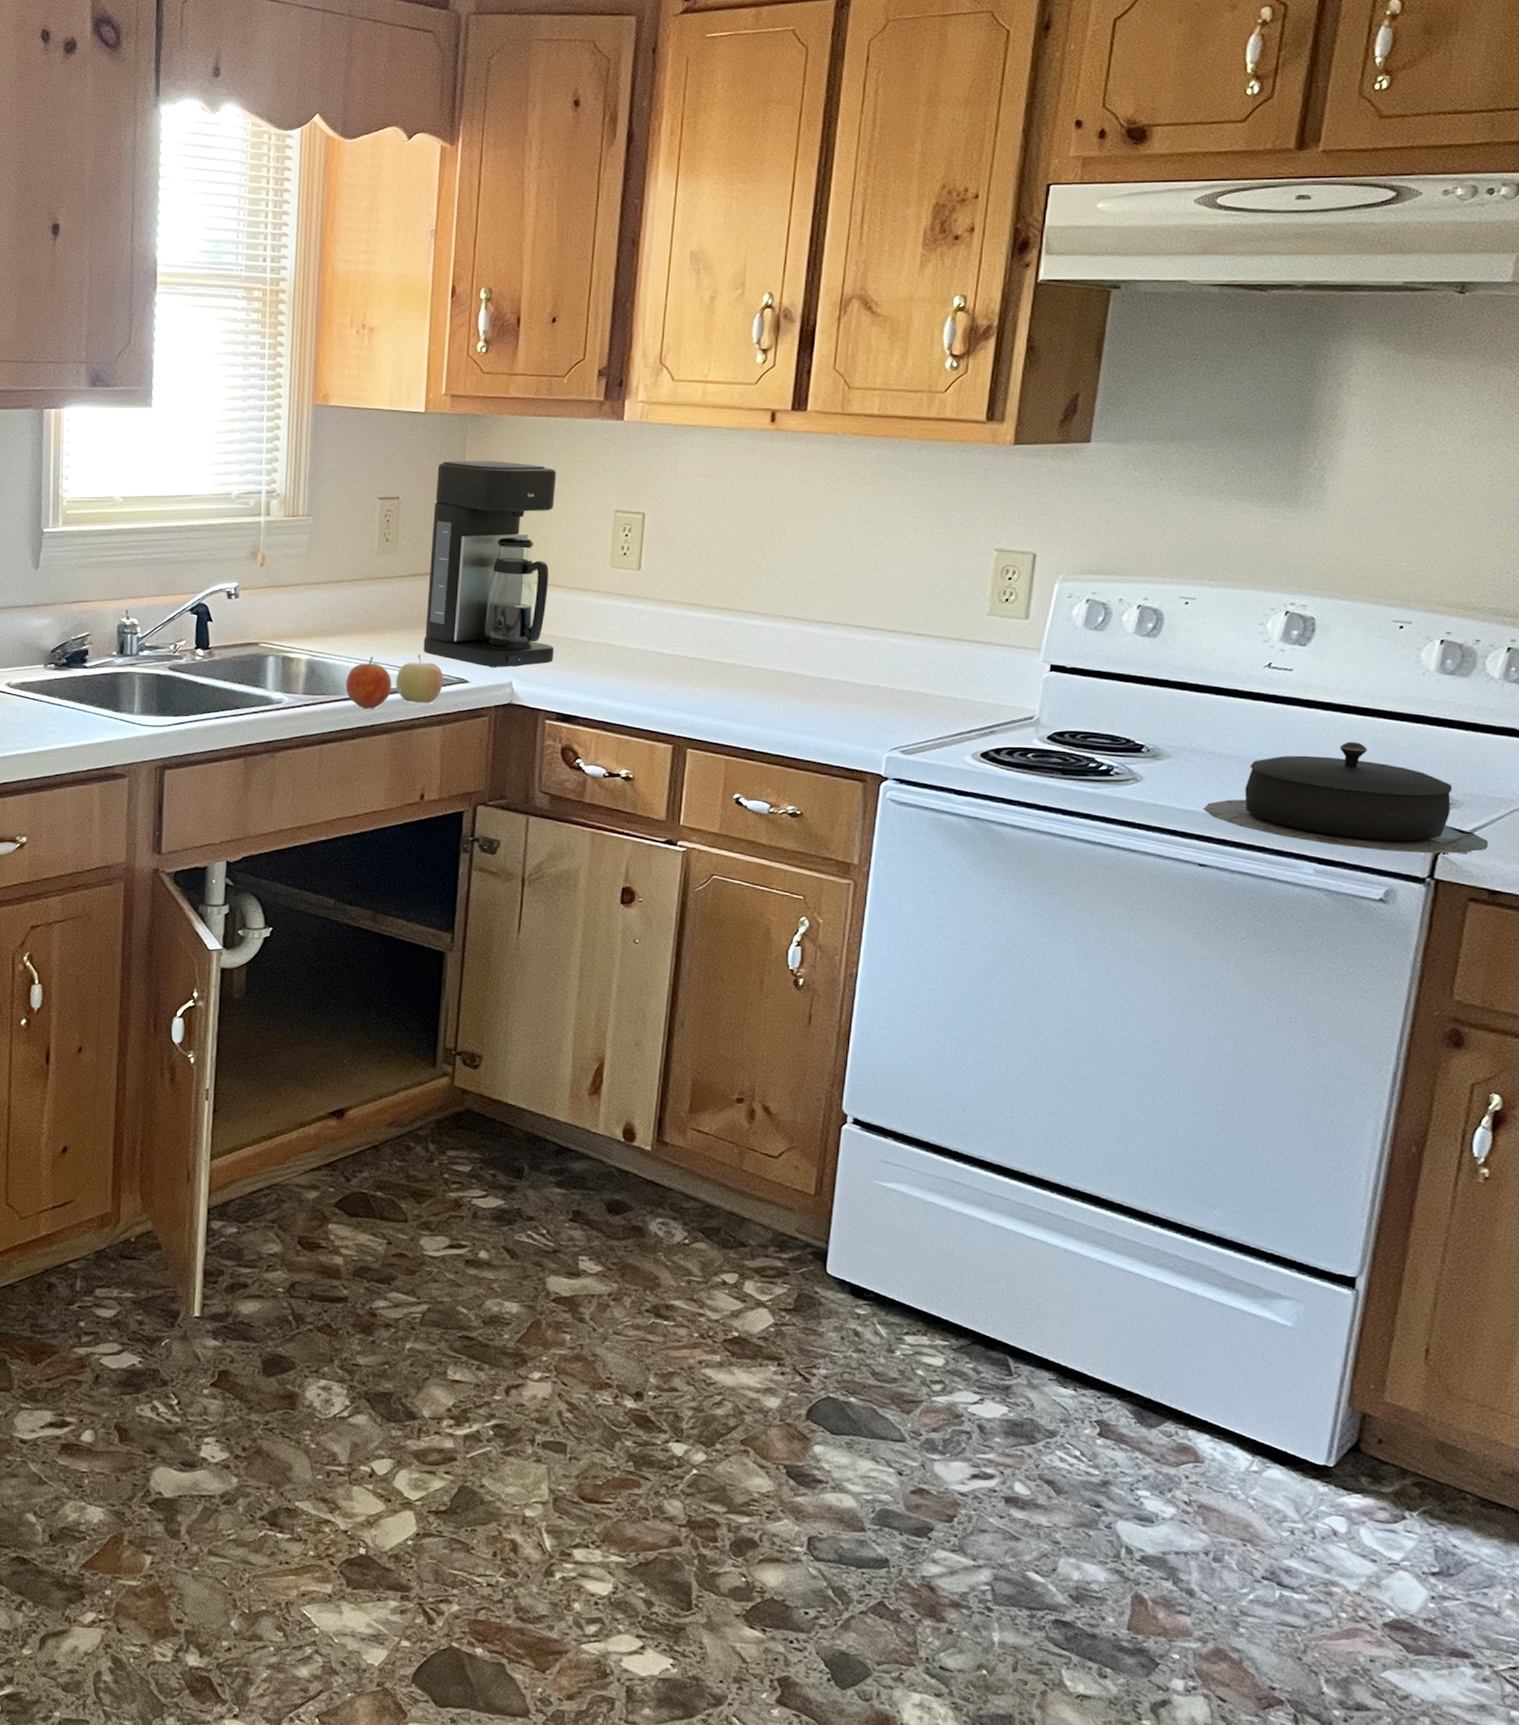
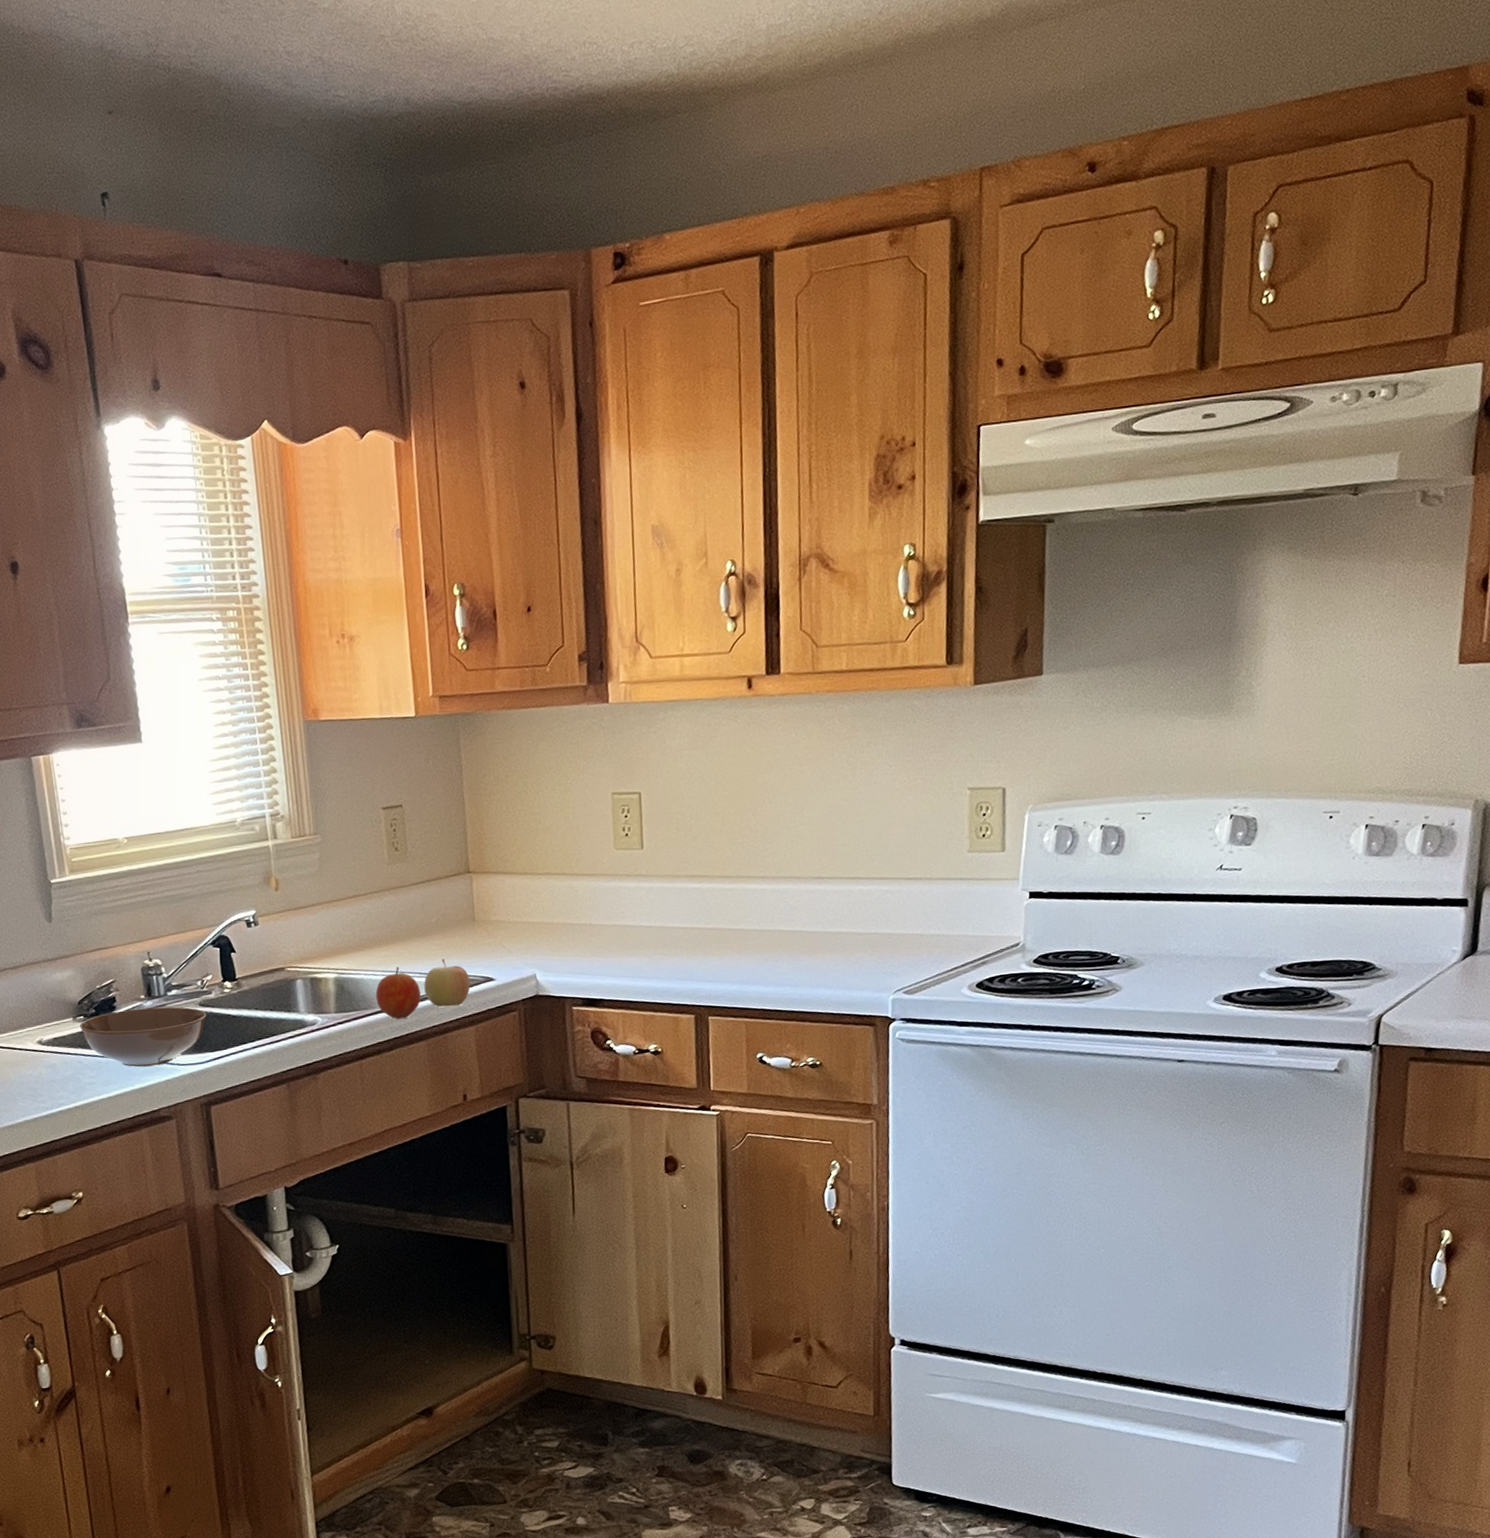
bowl: none [49,664,175,723] -> present [79,1006,207,1067]
coffee maker: present [423,460,557,668] -> none [436,756,572,963]
cooking pot: present [1203,741,1488,854] -> none [1176,928,1421,1027]

